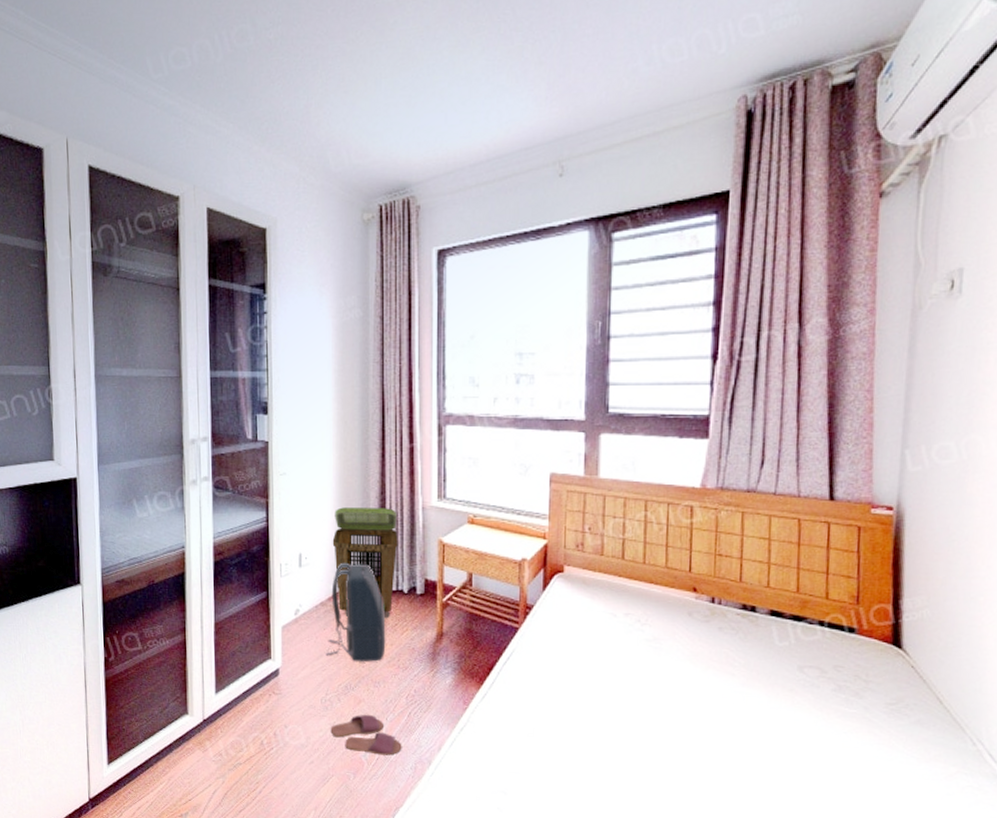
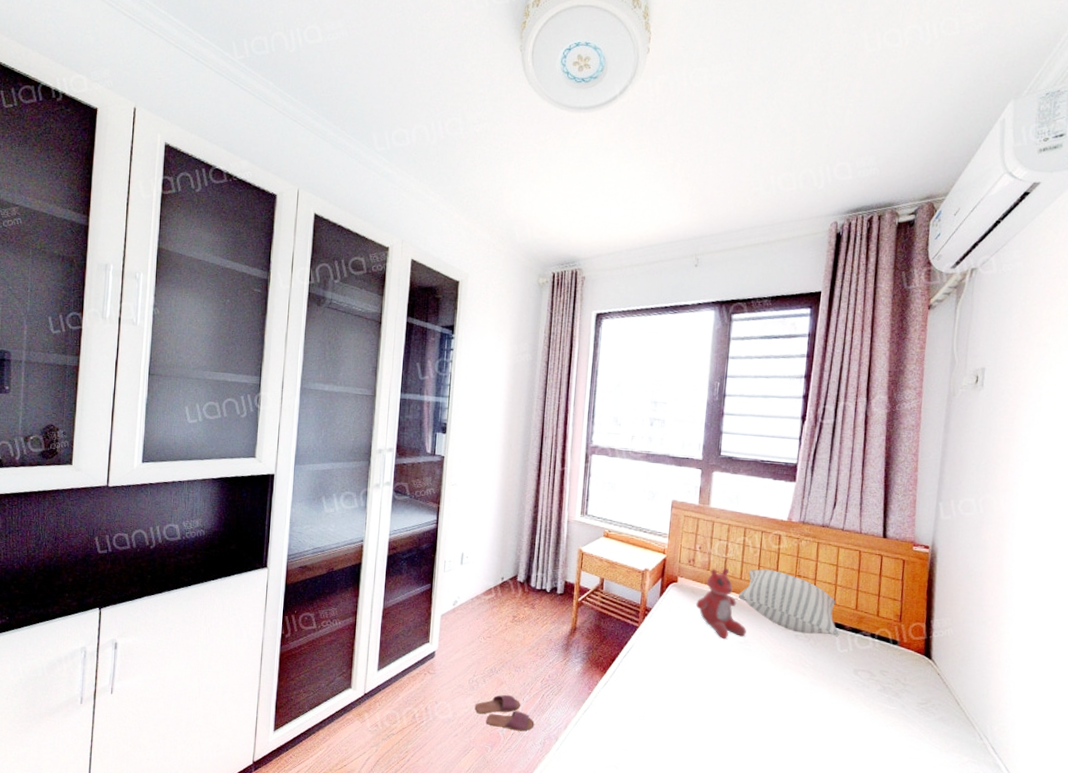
backpack: present [325,562,386,662] -> none [476,563,530,649]
laundry basket: present [332,507,398,619] -> none [490,516,546,613]
stuffed bear: none [589,551,655,637] -> present [696,568,746,639]
pillow: none [642,550,778,628] -> present [738,569,840,637]

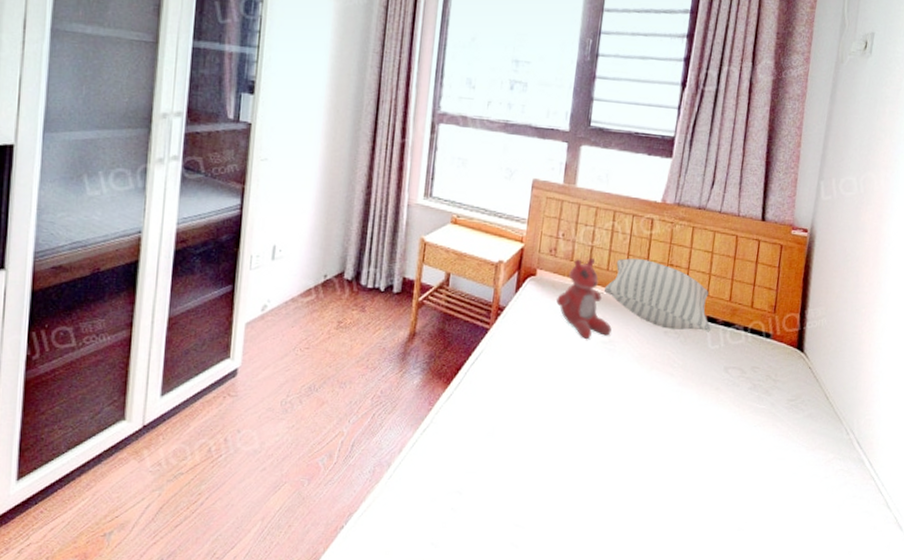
slippers: present [474,694,535,732] -> none [288,416,363,459]

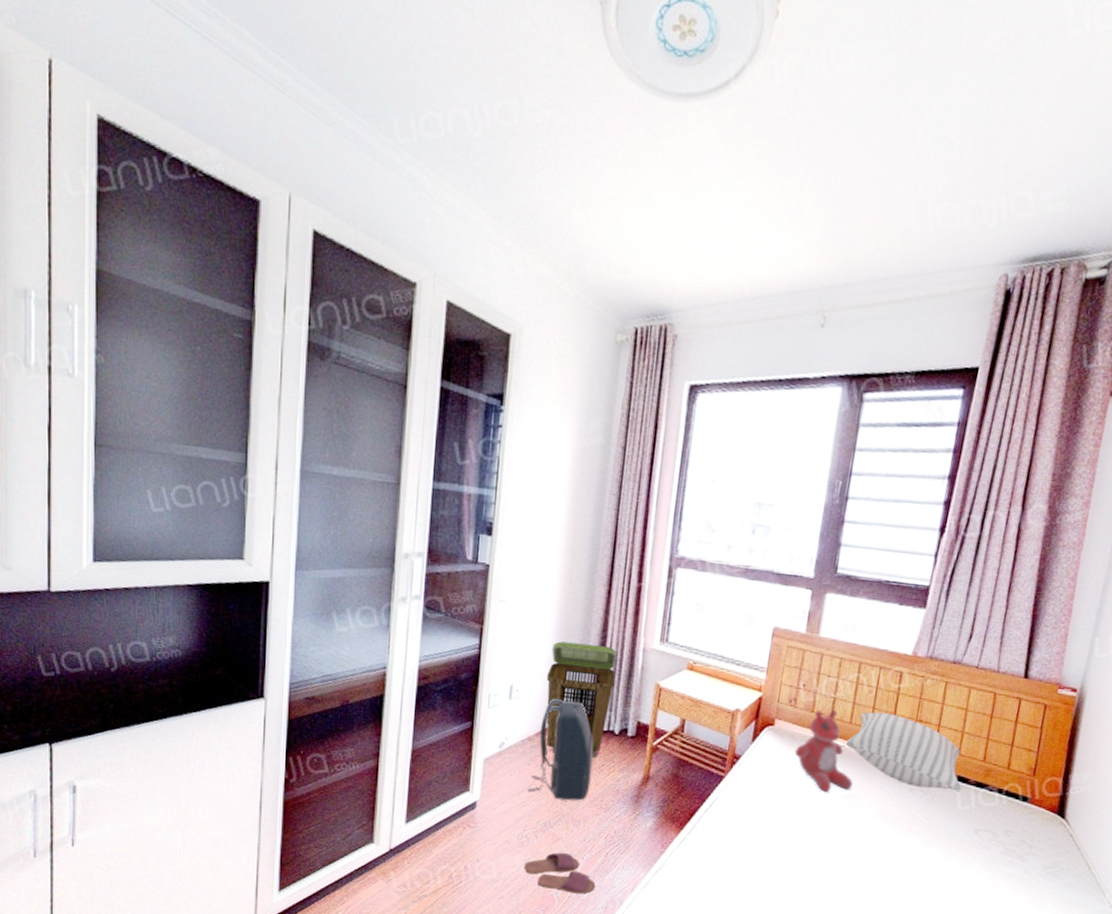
slippers: none [288,416,363,459] -> present [524,852,596,894]
backpack: none [291,257,359,362] -> present [527,698,594,801]
laundry basket: none [310,199,381,317] -> present [546,641,617,759]

